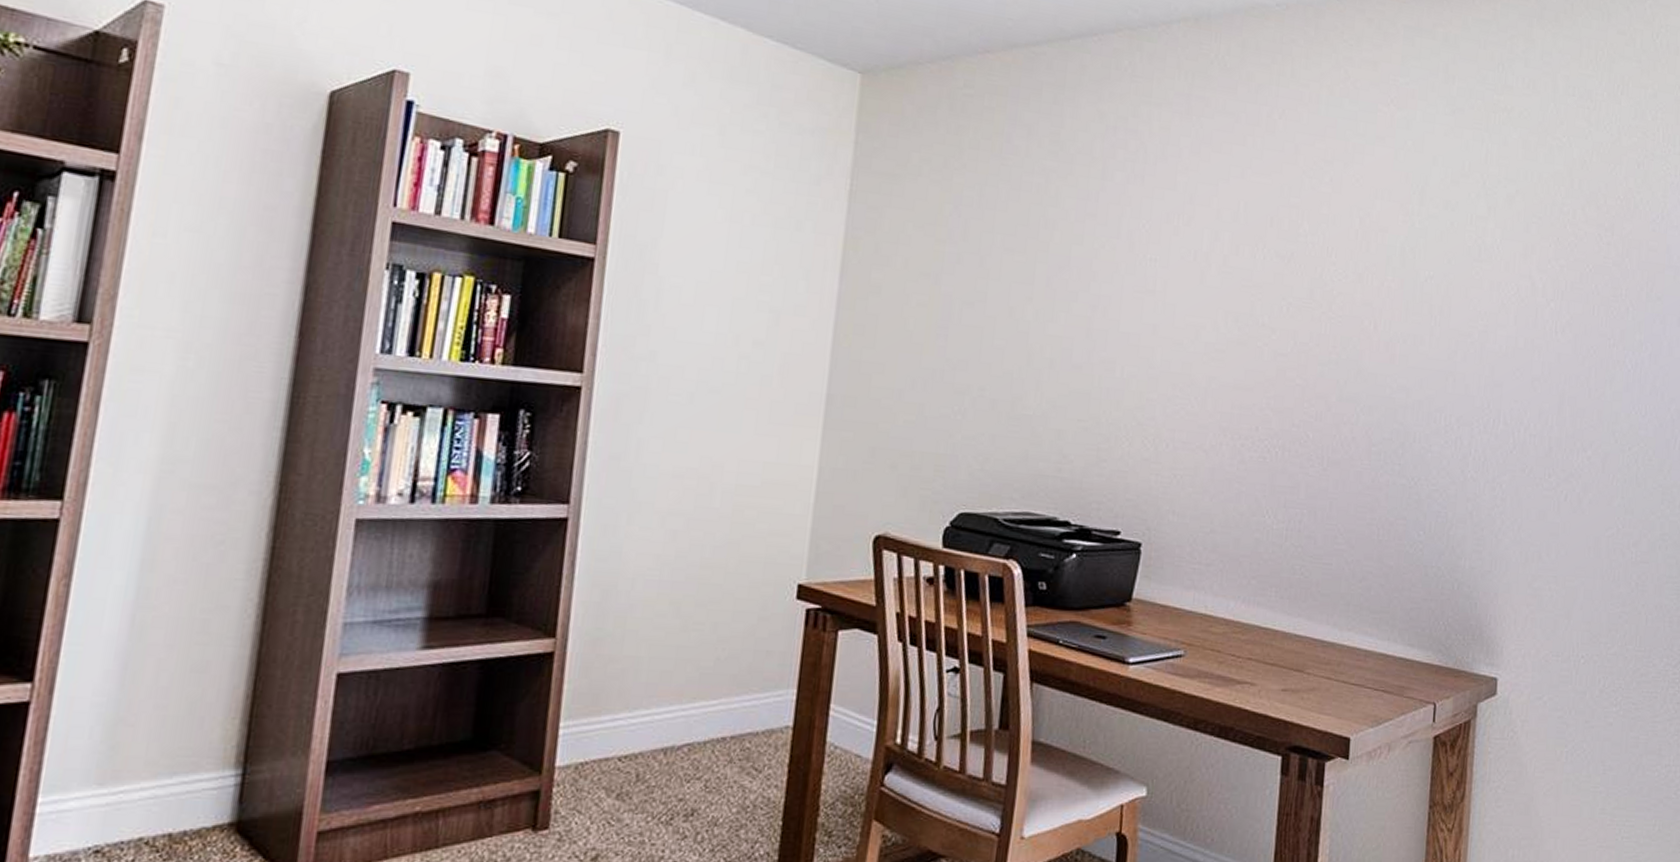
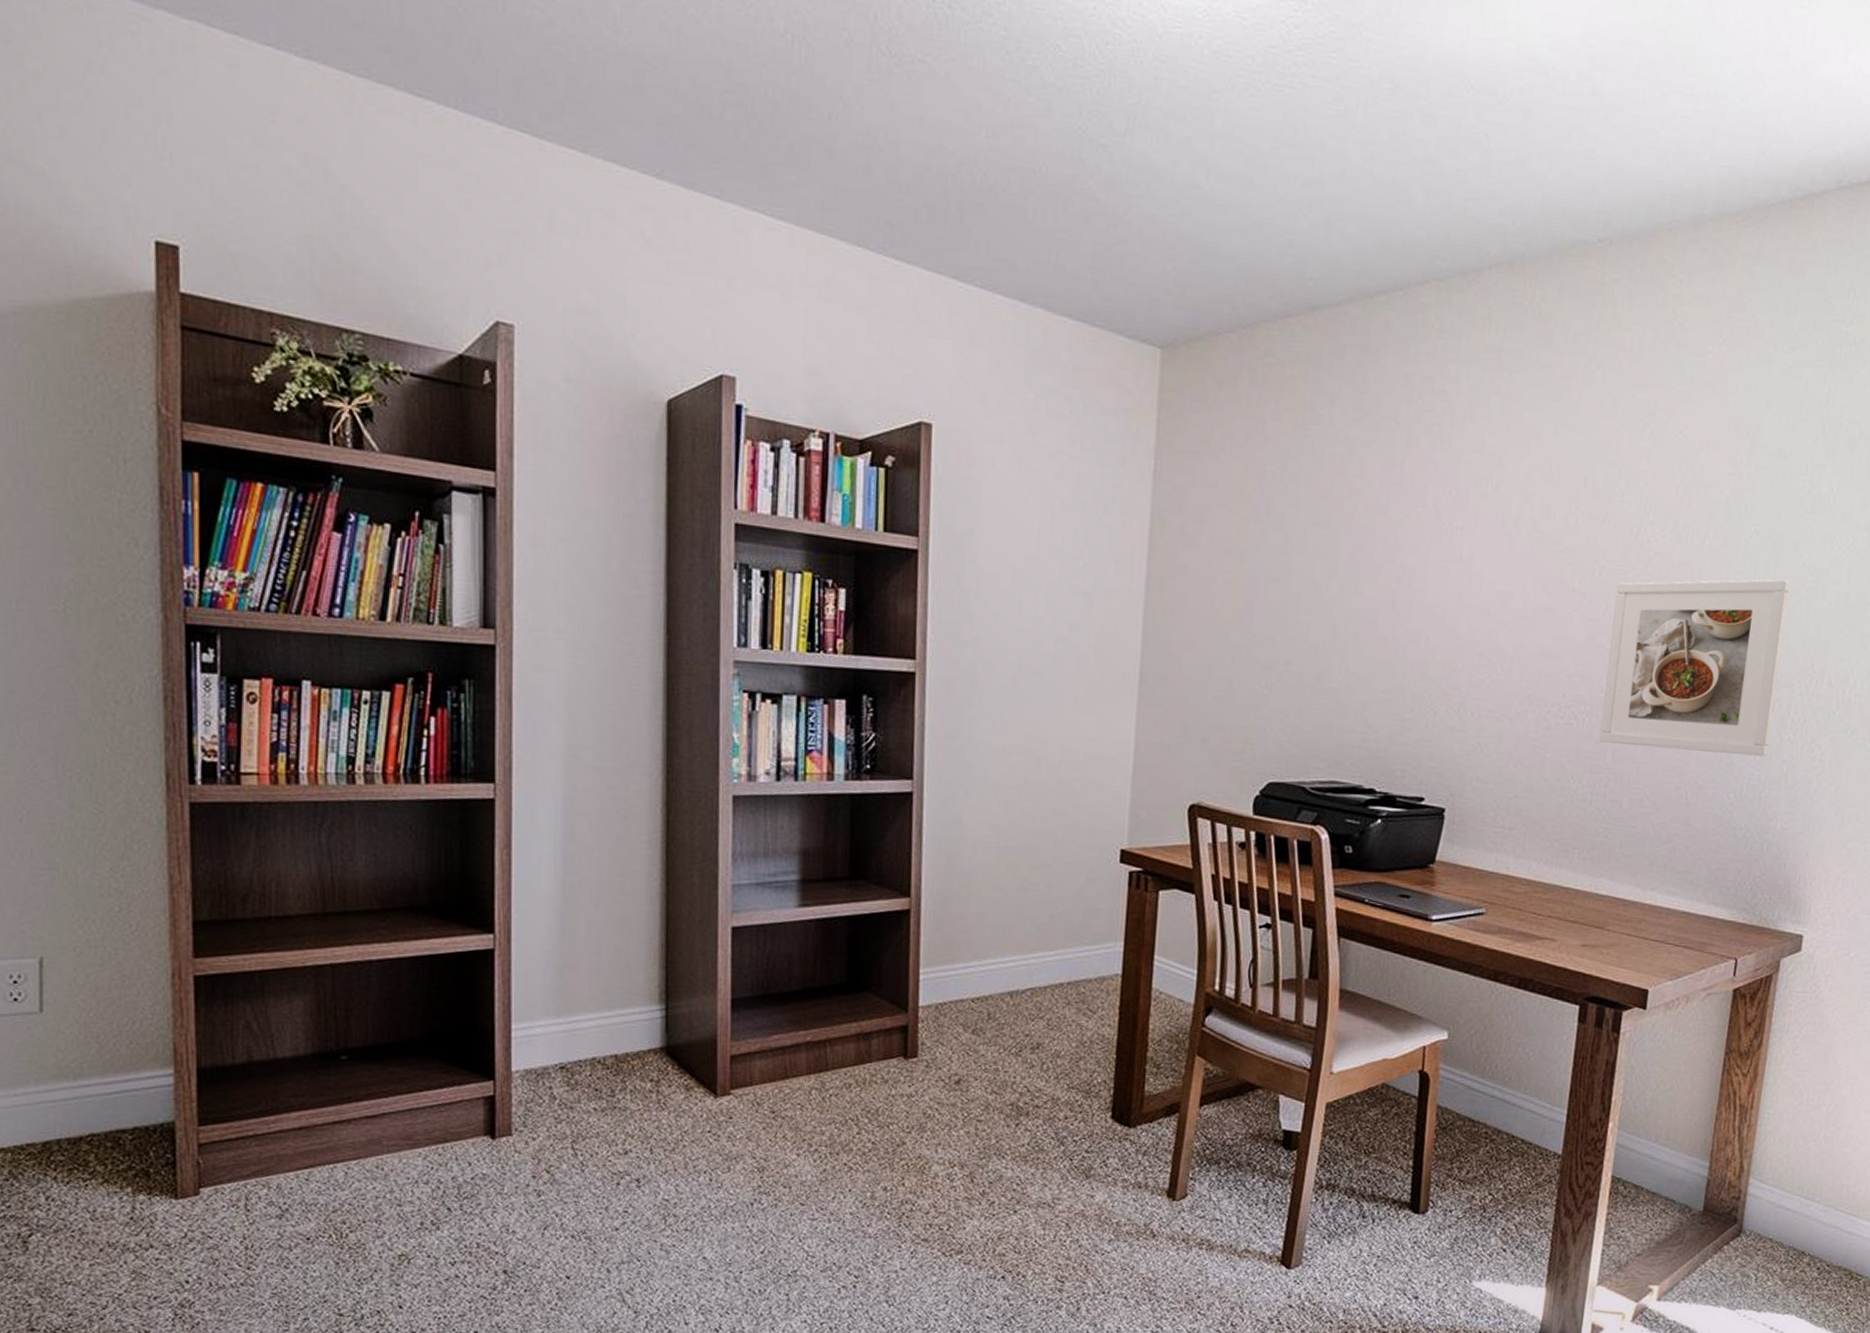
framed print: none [1292,319,1463,495] -> present [1599,579,1790,757]

